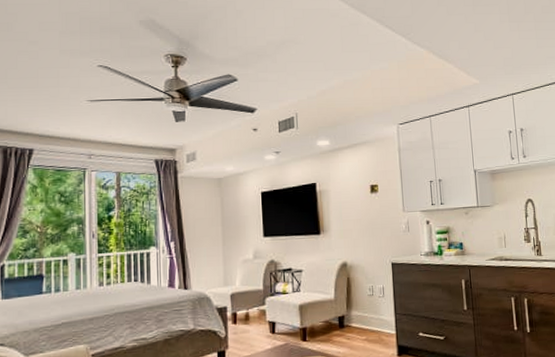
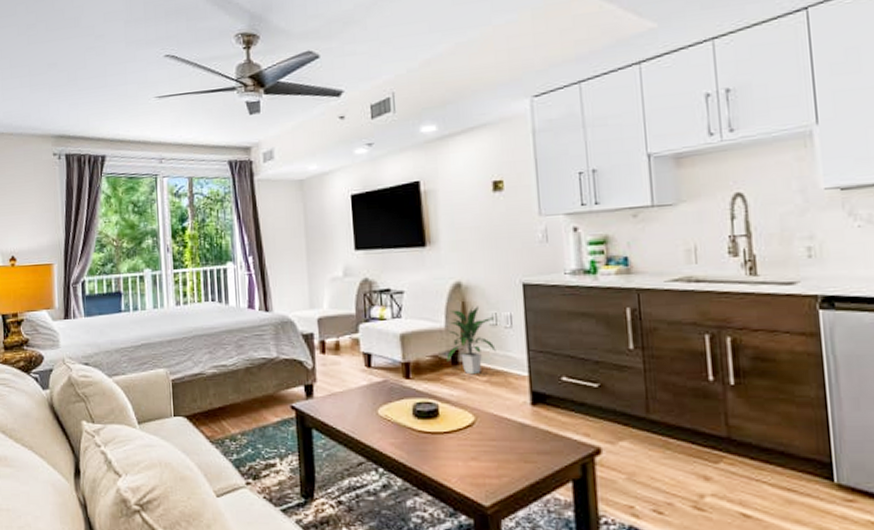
indoor plant: none [335,280,372,335] -> present [446,306,496,375]

